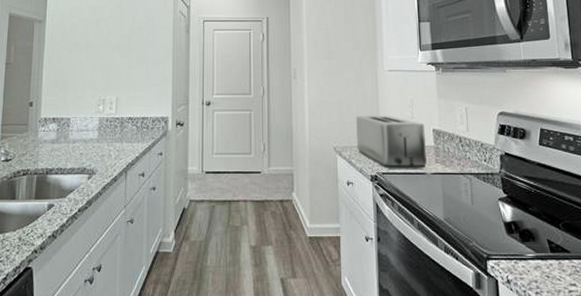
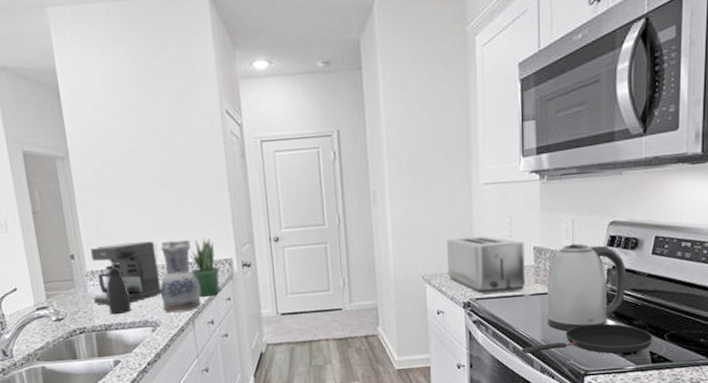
coffee maker: none [41,96,103,150] -> present [90,241,161,305]
soap dispenser: none [53,112,74,159] -> present [106,262,131,314]
ceramic jug: none [101,97,137,162] -> present [160,240,202,313]
planter: none [131,97,156,150] -> present [190,238,220,297]
frying pan: none [426,207,549,240] -> present [521,323,653,355]
kettle: none [446,129,519,212] -> present [547,243,626,331]

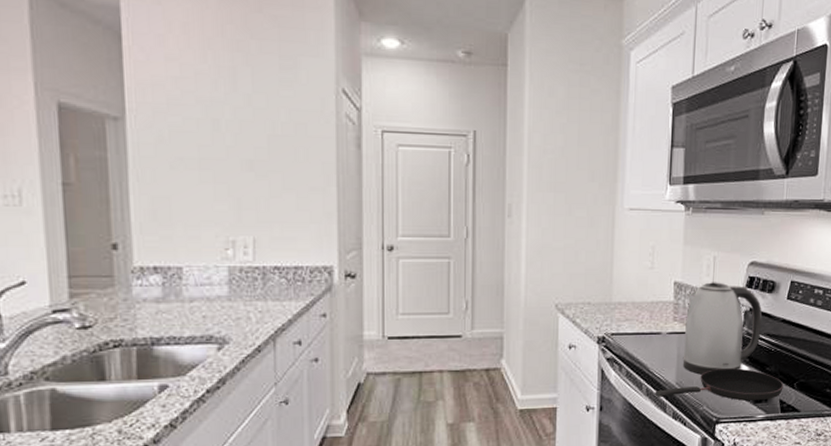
coffee maker: present [90,241,161,305] -> none [139,235,235,312]
soap dispenser: present [106,262,131,314] -> none [158,258,191,325]
ceramic jug: present [160,240,202,313] -> none [233,238,289,328]
planter: present [190,238,220,297] -> none [278,238,316,310]
toaster: present [447,236,525,293] -> none [584,266,665,327]

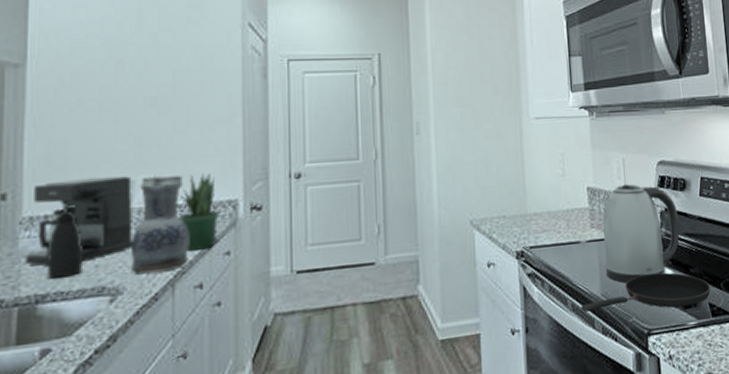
coffee maker: none [139,235,235,312] -> present [25,176,132,266]
soap dispenser: none [158,258,191,325] -> present [46,204,82,279]
ceramic jug: none [233,238,289,328] -> present [130,175,190,275]
planter: none [278,238,316,310] -> present [179,173,220,251]

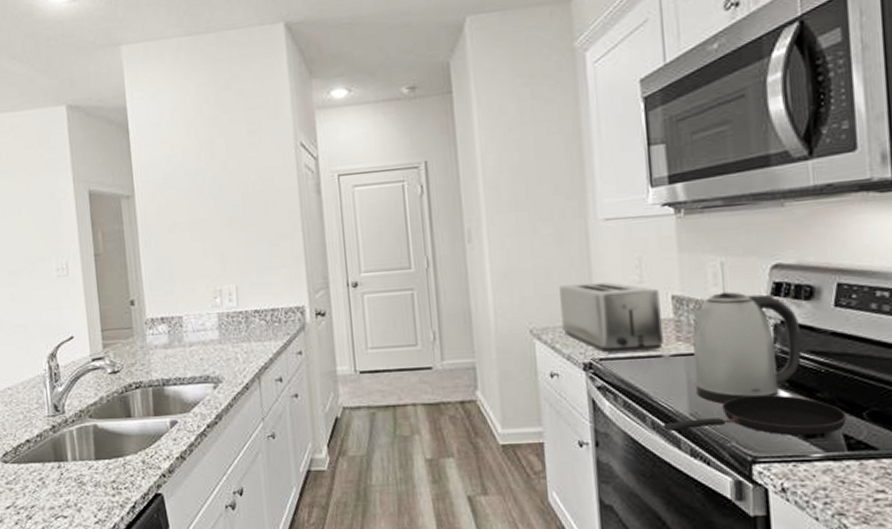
coffee maker: present [25,176,132,266] -> none [152,286,225,357]
soap dispenser: present [46,204,82,279] -> none [166,309,192,367]
ceramic jug: present [130,175,190,275] -> none [223,285,269,368]
planter: present [179,173,220,251] -> none [258,282,291,350]
toaster: none [497,175,581,240] -> present [559,282,663,352]

